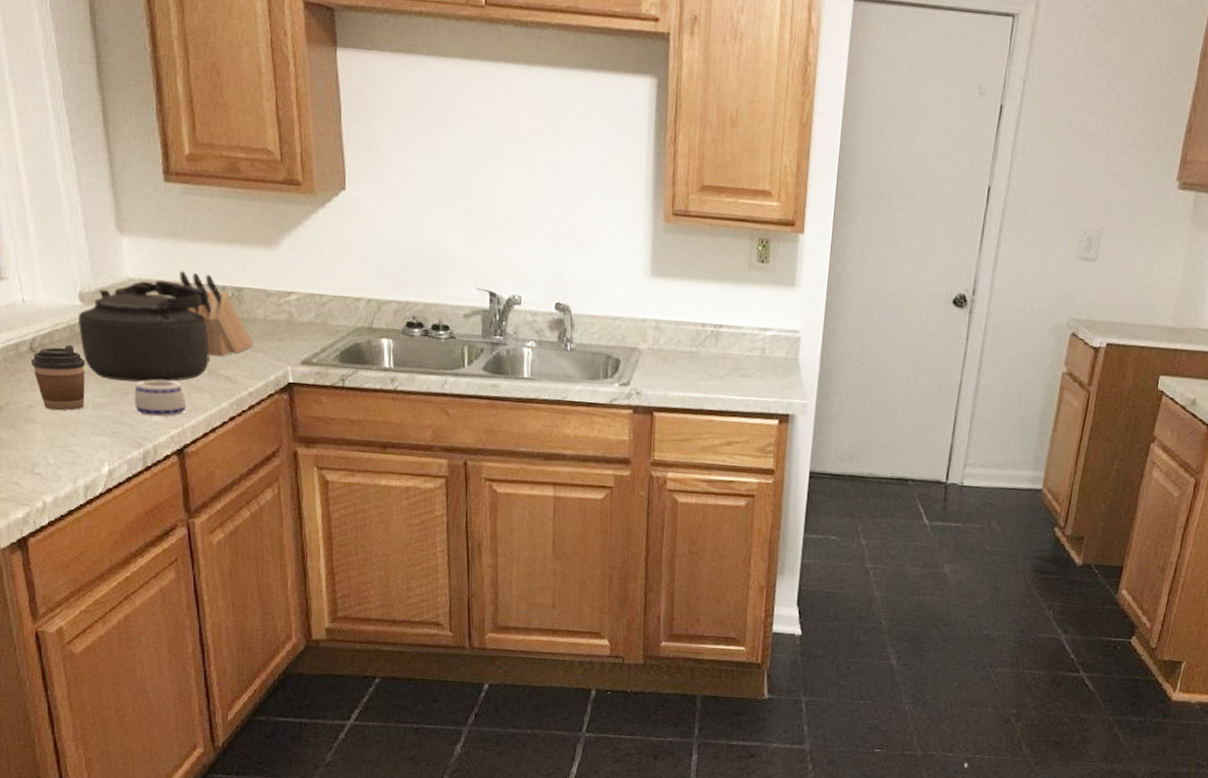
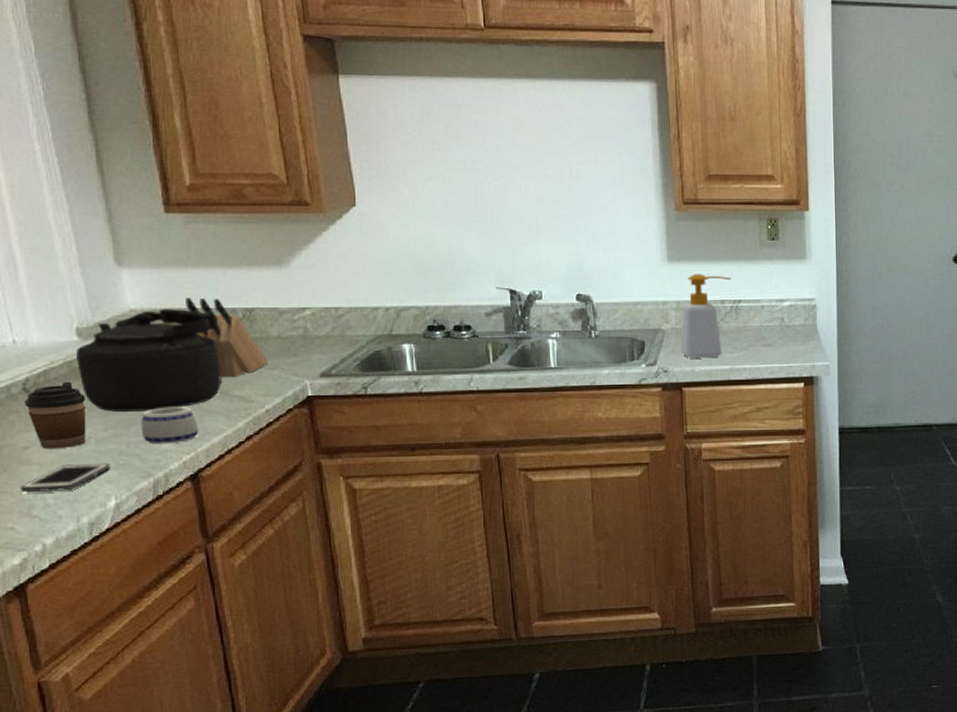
cell phone: none [25,427,105,452] -> present [20,462,110,493]
soap bottle: none [655,292,715,384] -> present [680,274,731,359]

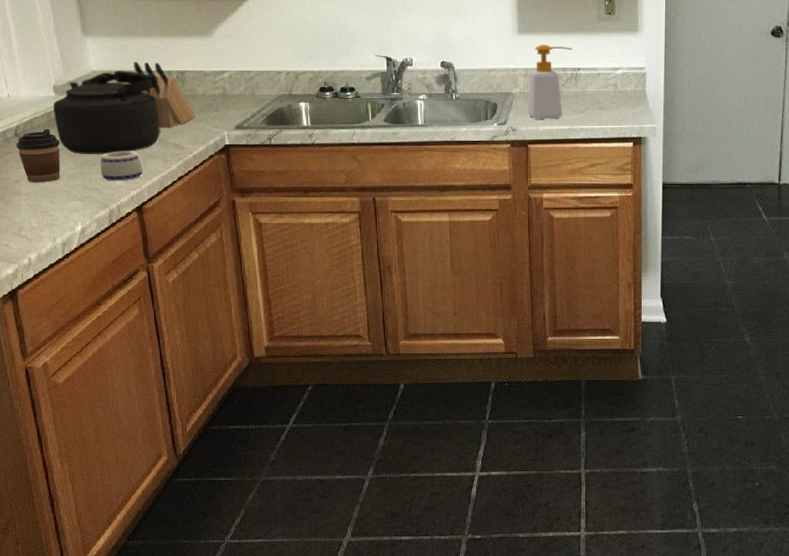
cell phone: present [20,462,110,493] -> none [13,195,78,218]

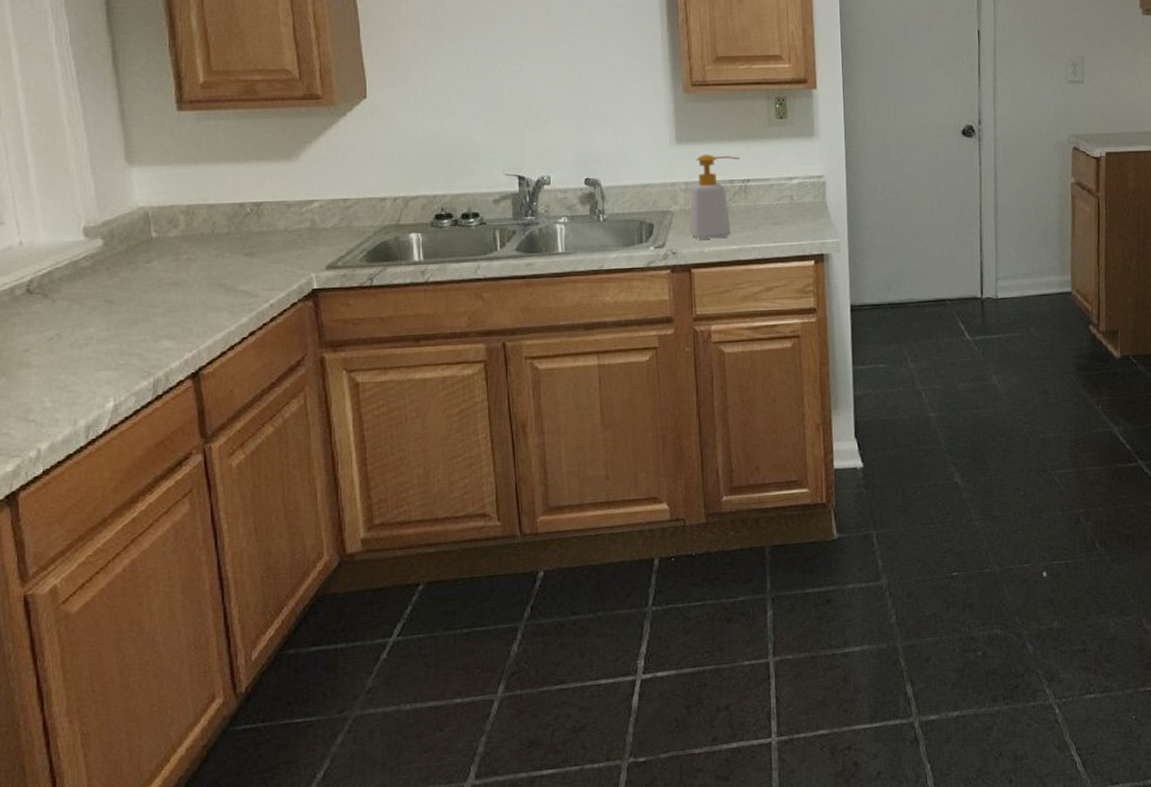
coffee cup: present [15,128,60,183] -> none [27,281,89,351]
kettle: present [52,71,160,154] -> none [81,205,227,311]
mug: present [100,151,143,181] -> none [143,303,202,343]
knife block: present [134,61,196,128] -> none [194,193,274,273]

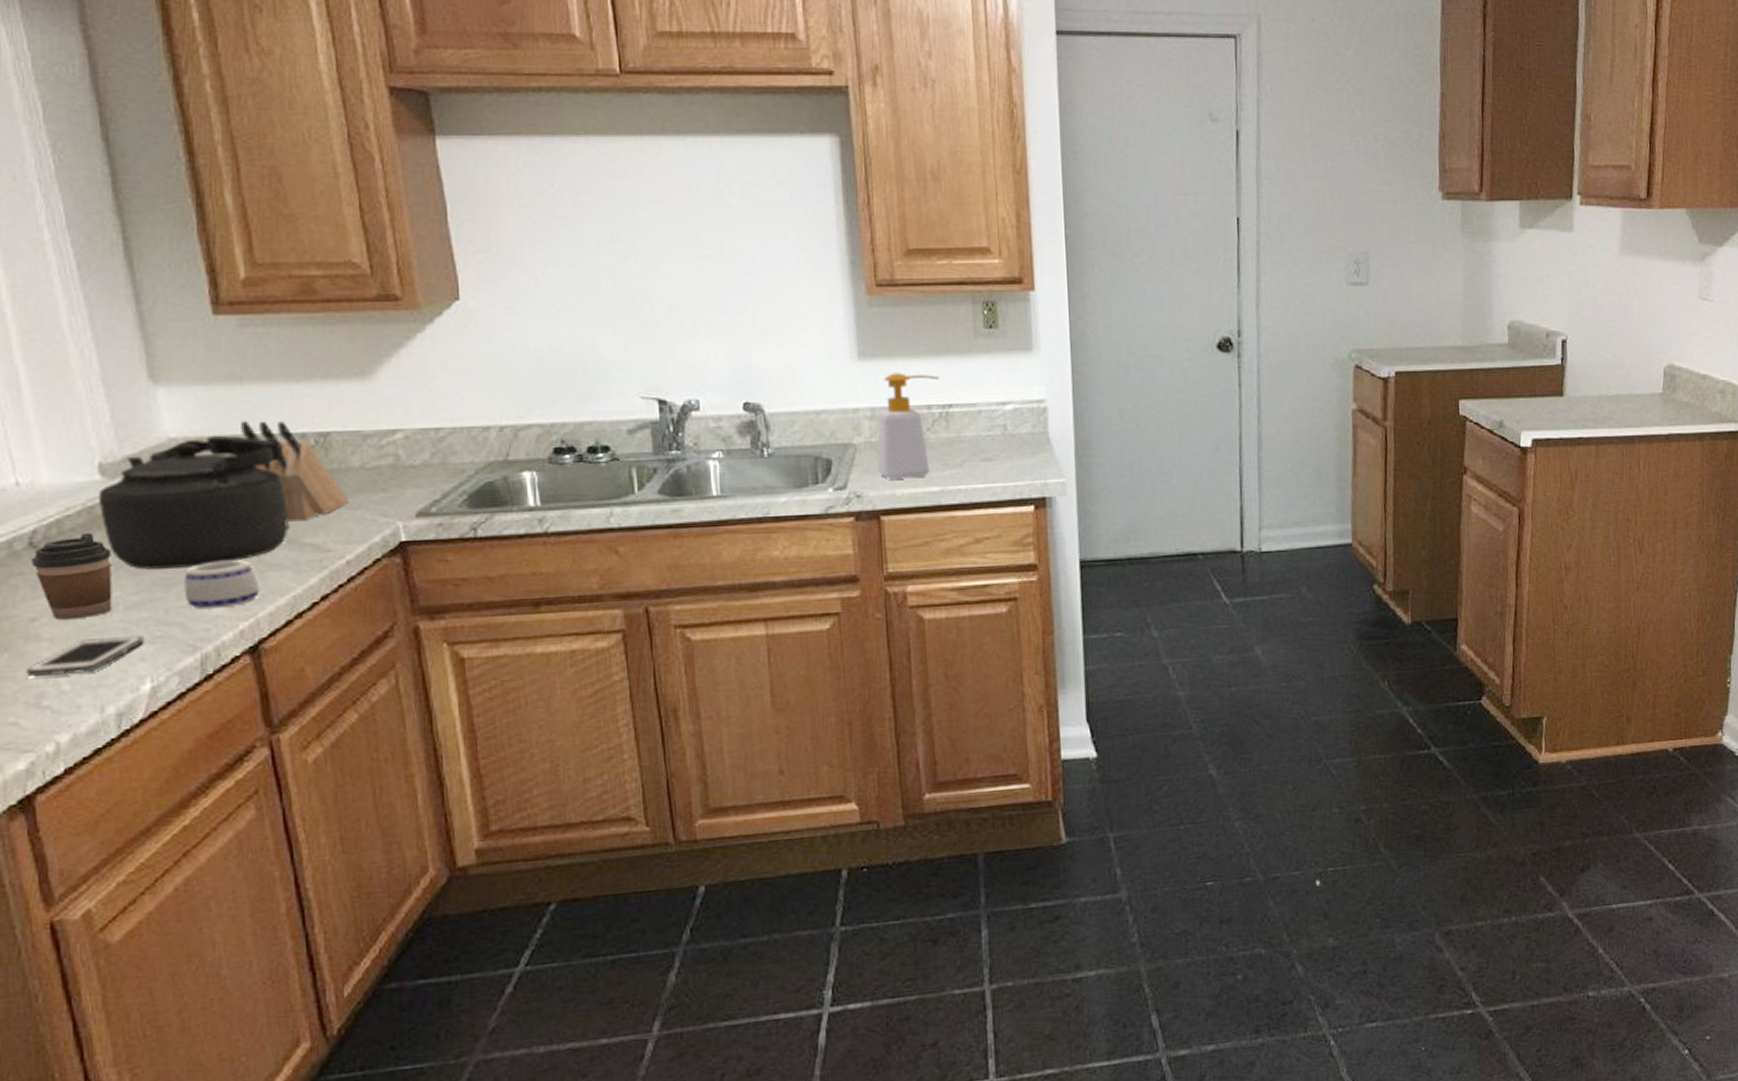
cell phone: none [18,363,110,396] -> present [26,635,144,676]
coffee cup: none [27,281,89,351] -> present [30,532,113,621]
kettle: none [81,205,227,311] -> present [97,436,289,570]
mug: none [143,303,202,343] -> present [183,560,260,610]
knife block: none [194,193,274,273] -> present [241,420,349,522]

